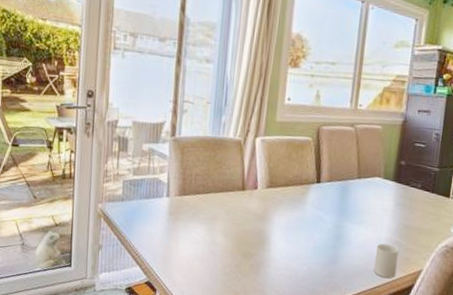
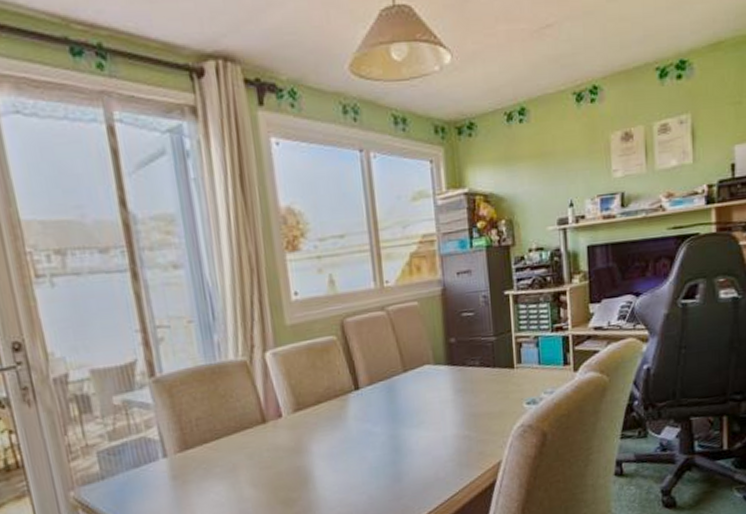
cup: present [374,243,399,278] -> none [443,441,473,482]

